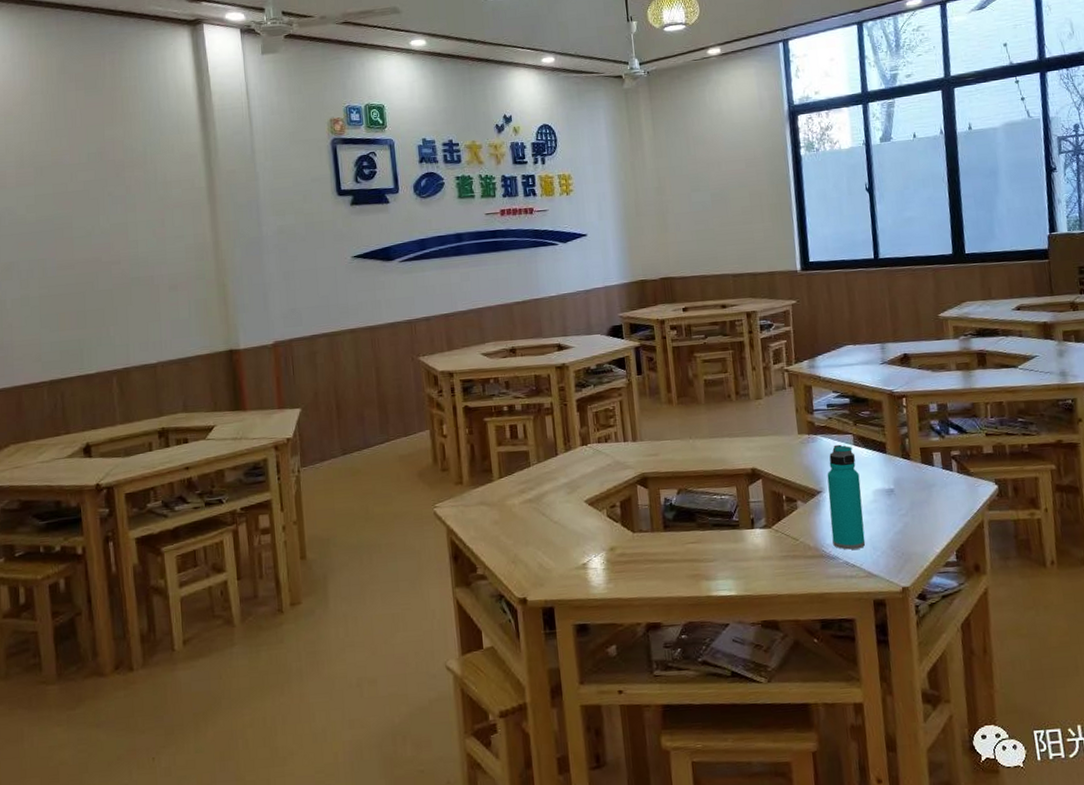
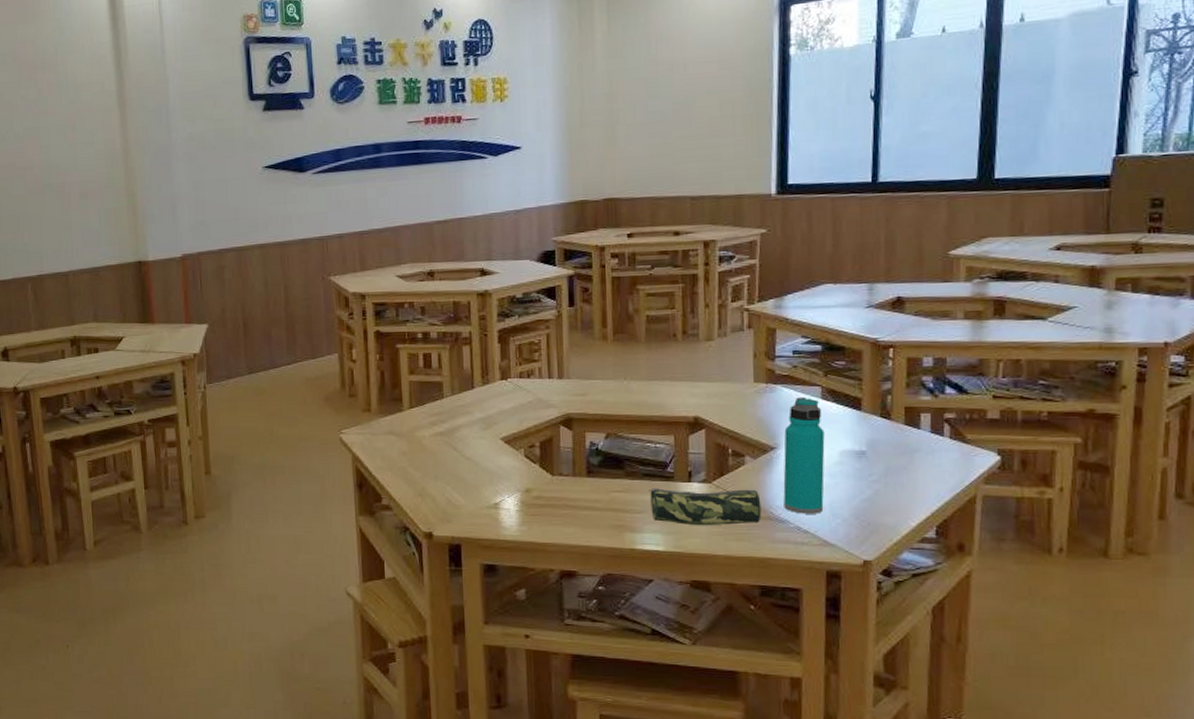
pencil case: none [718,530,816,569] -> present [649,488,762,526]

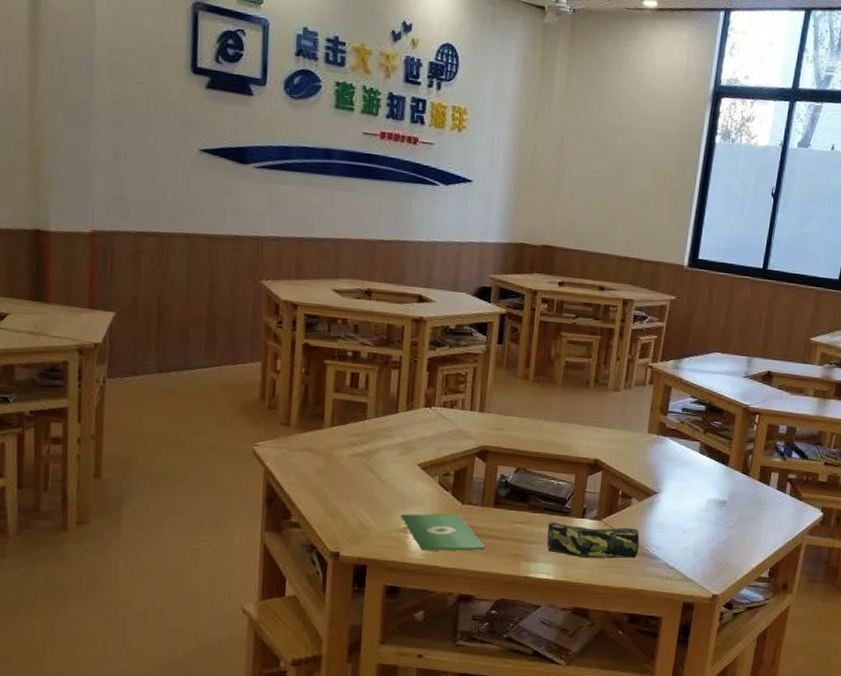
book: none [489,486,583,527] -> present [400,513,486,551]
water bottle: present [783,396,825,514] -> none [657,449,698,553]

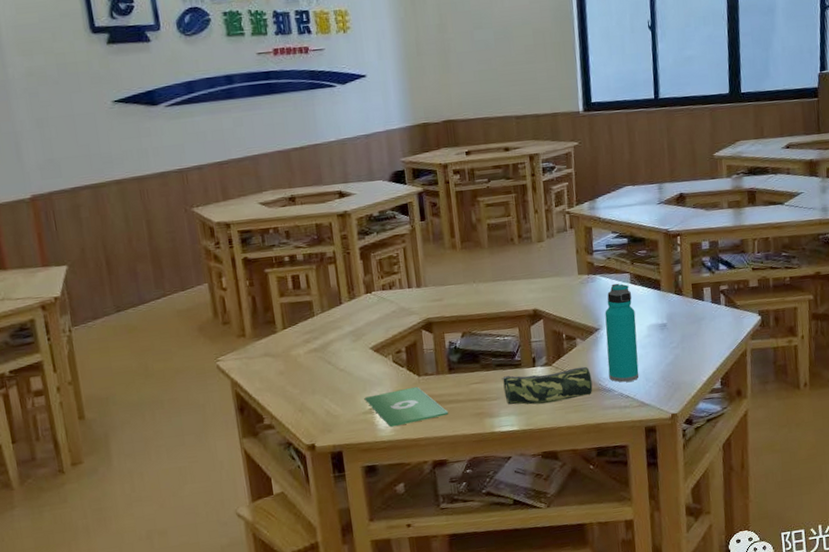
water bottle: none [657,449,698,553] -> present [605,283,639,383]

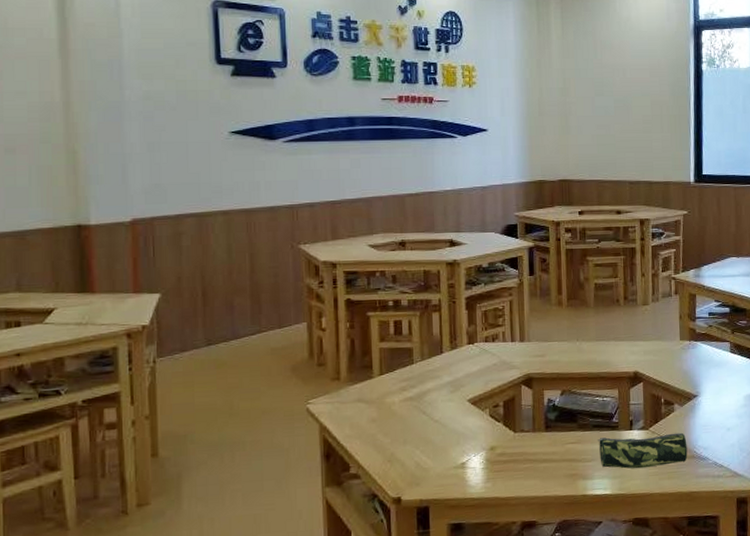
book: present [364,386,449,427] -> none [456,443,542,484]
water bottle: present [605,283,639,383] -> none [703,351,734,451]

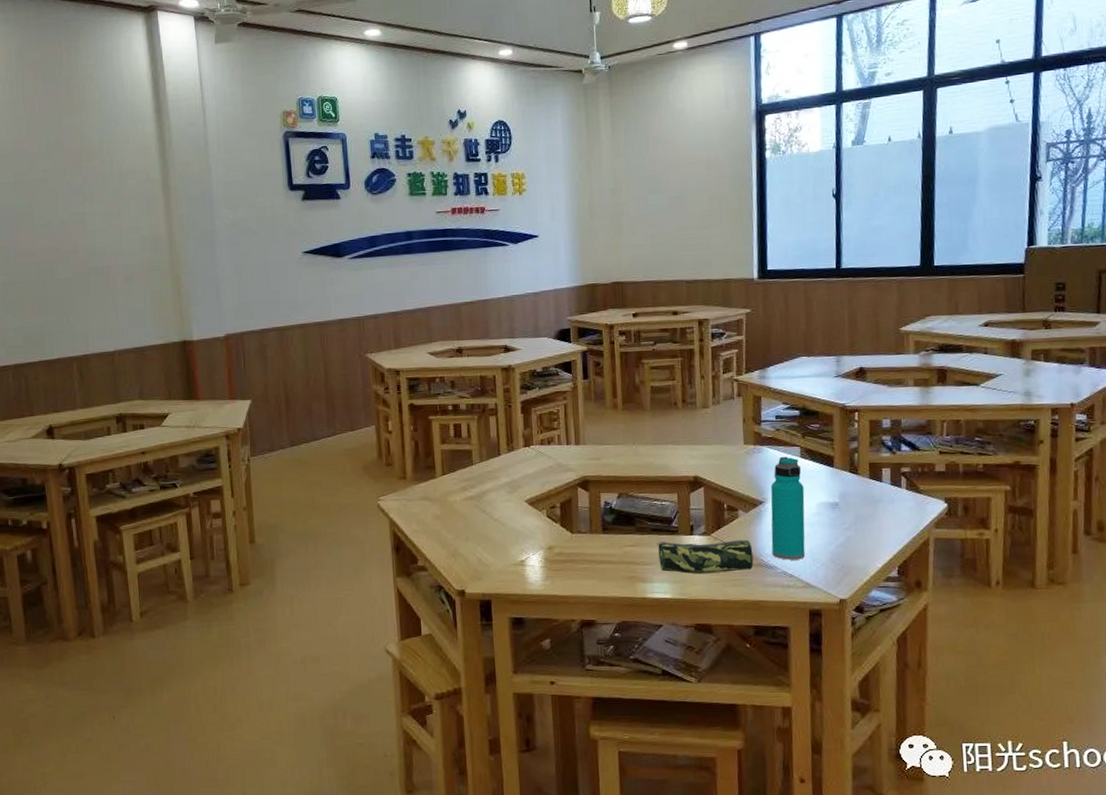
water bottle: none [703,351,734,451] -> present [770,456,806,560]

